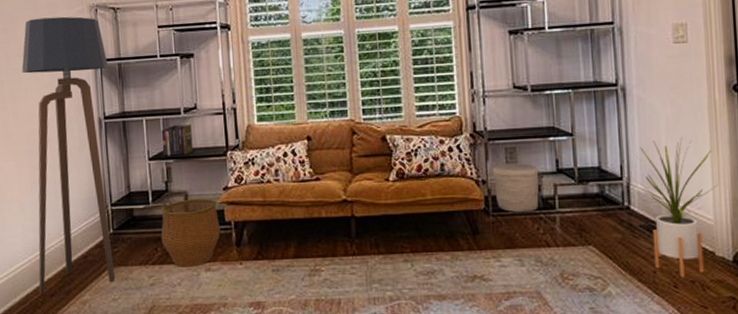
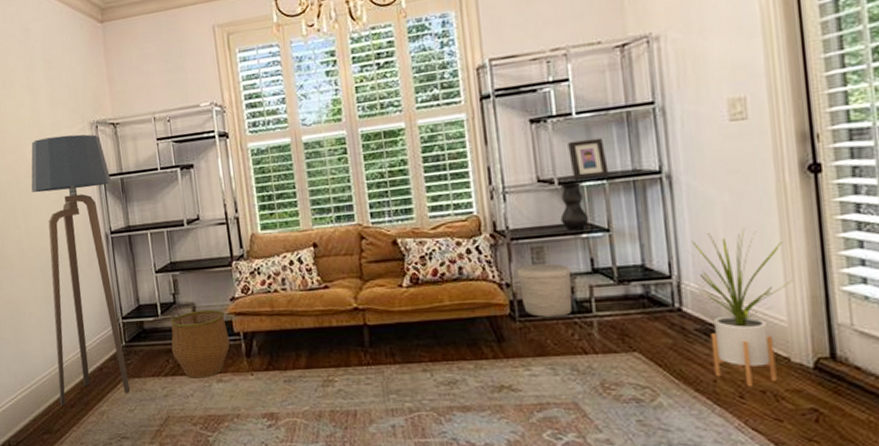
books: present [161,123,193,157] -> none [166,235,199,269]
vase: none [531,89,556,134] -> present [558,181,590,231]
picture frame: none [540,51,574,88] -> present [568,138,609,180]

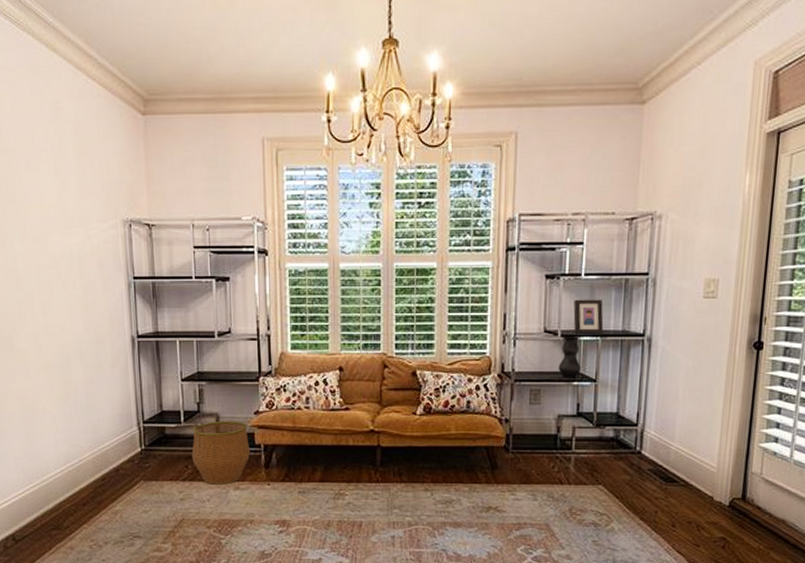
floor lamp: present [31,134,131,405] -> none [52,229,147,503]
woven basket: present [518,263,573,318] -> none [516,405,560,452]
house plant: present [692,228,793,387] -> none [650,390,726,519]

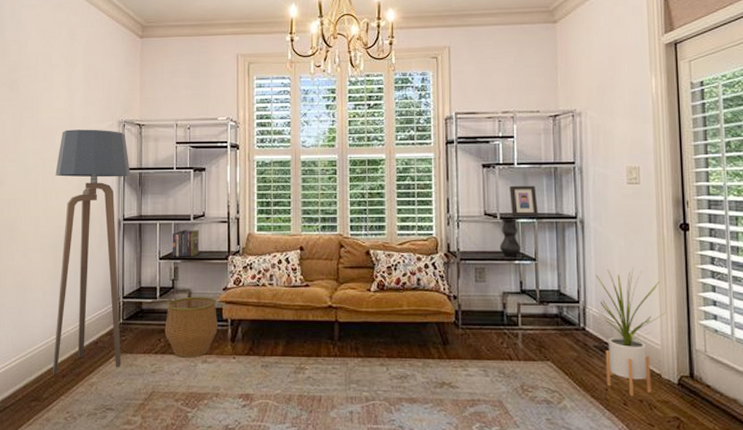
floor lamp: none [52,229,147,503] -> present [52,129,130,375]
books: none [194,347,226,378] -> present [172,229,199,257]
house plant: none [650,390,726,519] -> present [593,268,666,397]

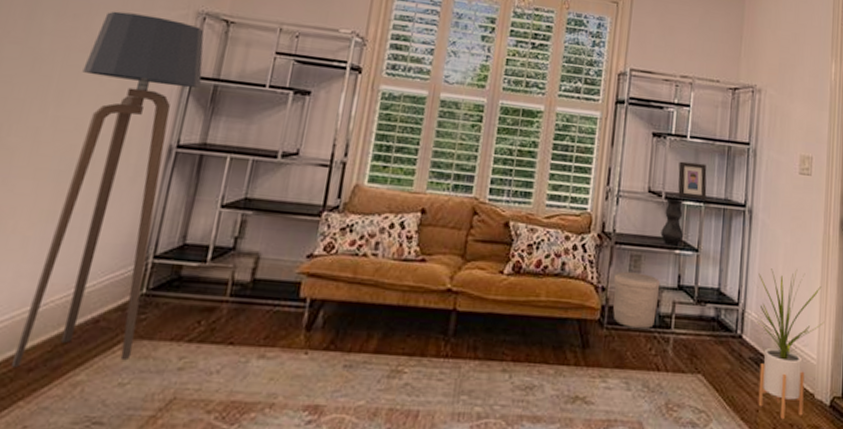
basket: present [165,296,218,358] -> none [208,262,294,351]
books: present [172,229,199,257] -> none [241,169,287,209]
woven basket: none [464,282,505,328] -> present [613,271,661,329]

